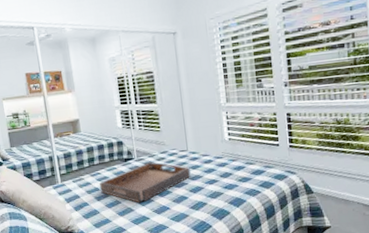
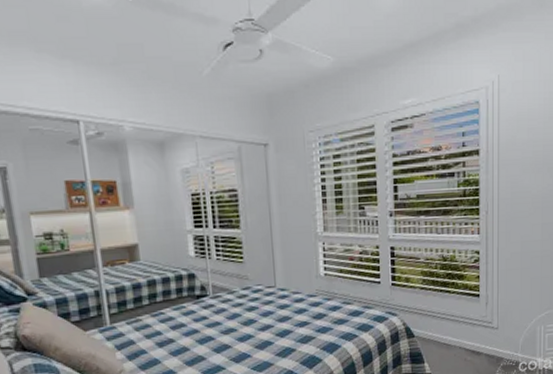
serving tray: present [100,162,191,203] -> none [163,300,279,350]

